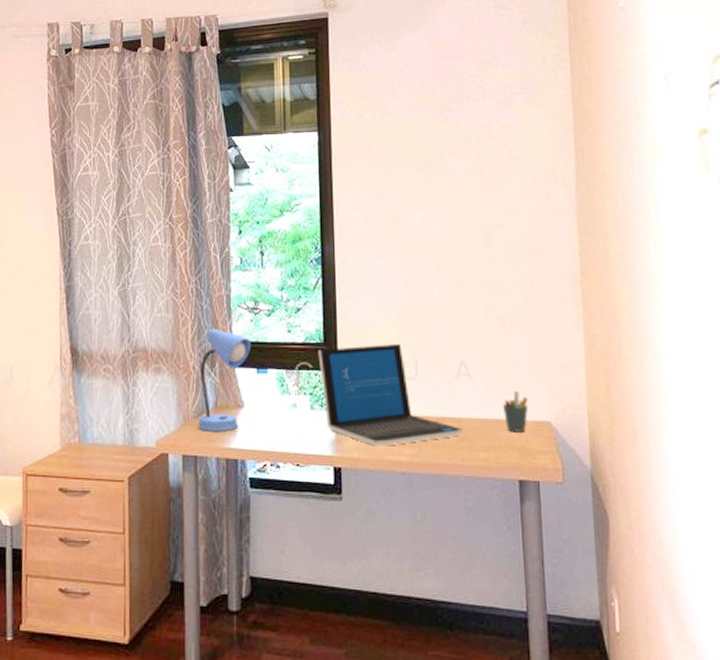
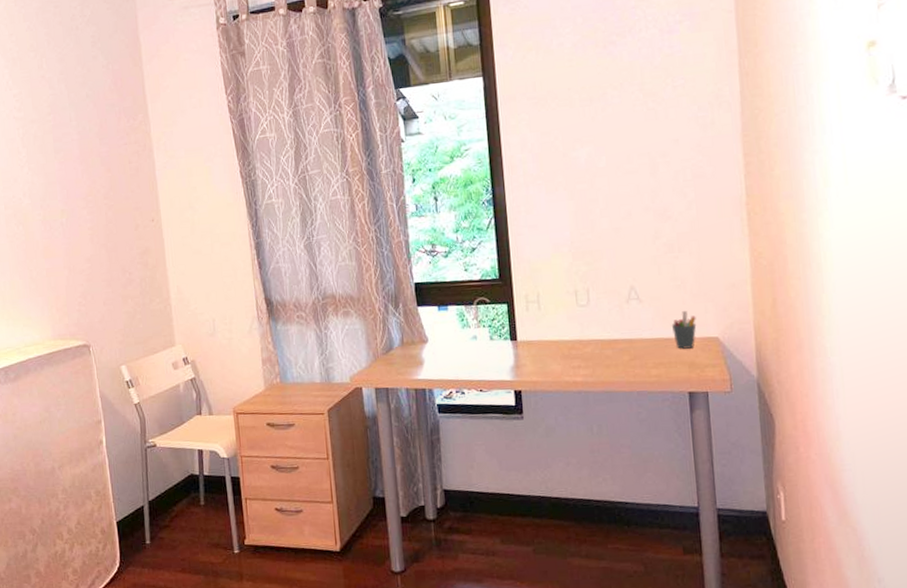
desk lamp: present [197,328,252,431] -> none [385,272,432,366]
laptop: present [318,344,463,447] -> none [494,275,635,370]

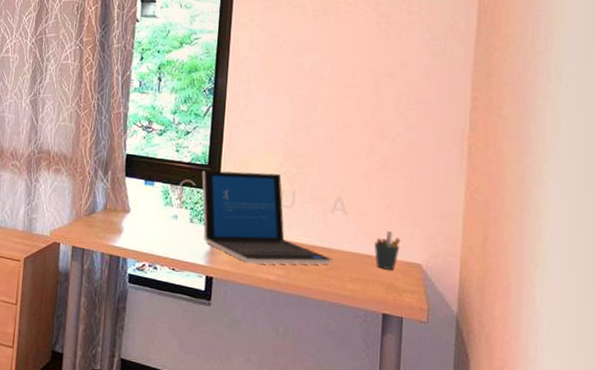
laptop: none [494,275,635,370] -> present [202,170,333,265]

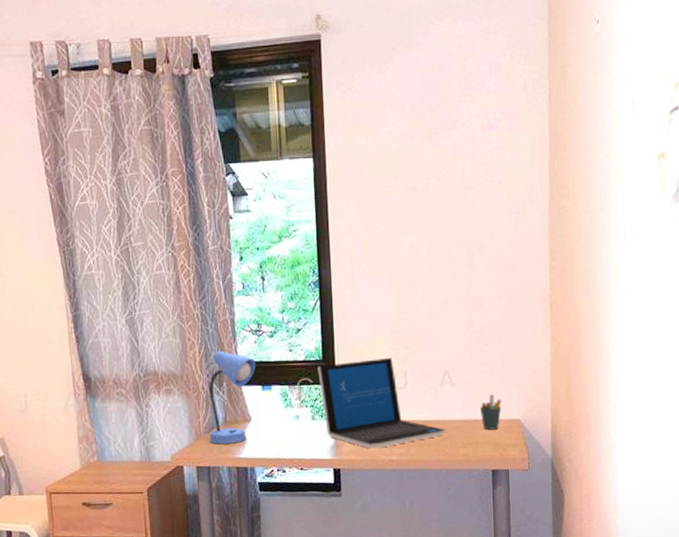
desk lamp: none [87,140,142,231] -> present [209,350,256,444]

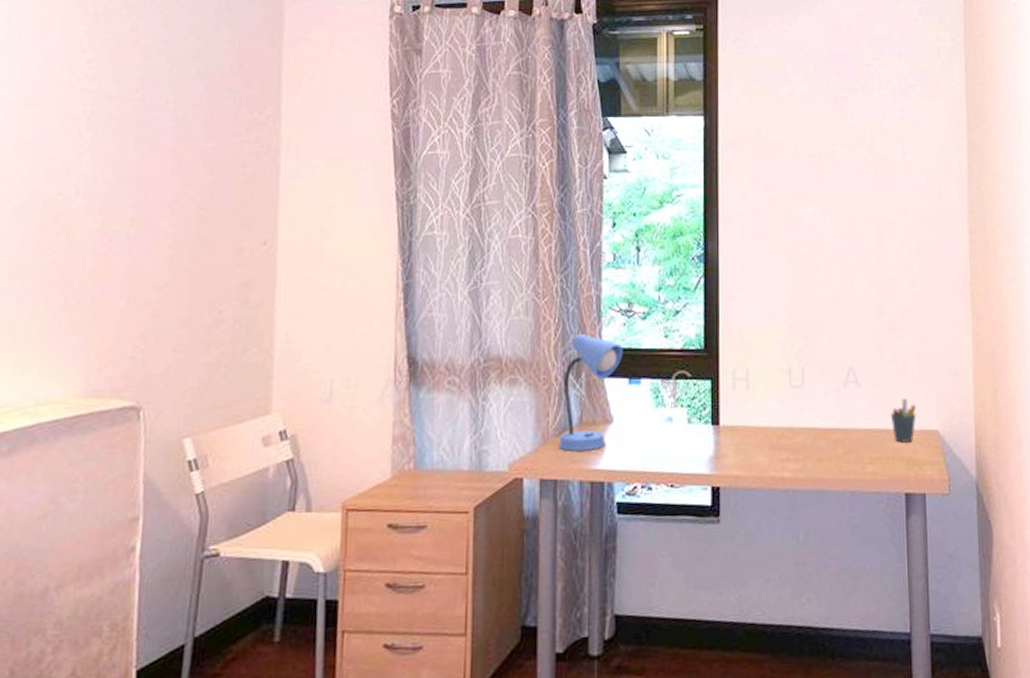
laptop: present [317,358,446,449] -> none [698,350,850,462]

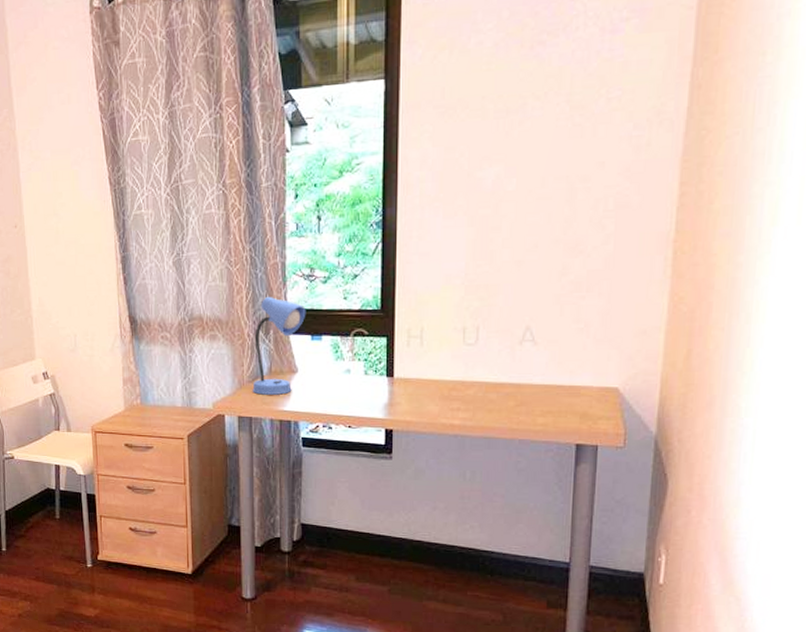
pen holder: present [890,399,917,443] -> none [566,357,596,398]

